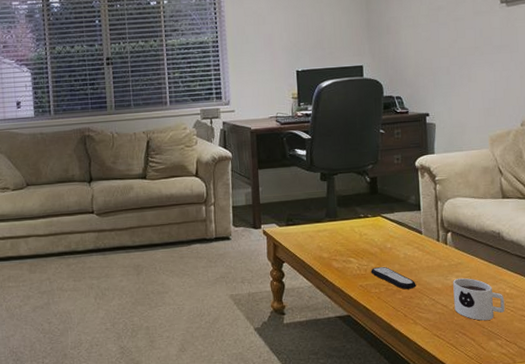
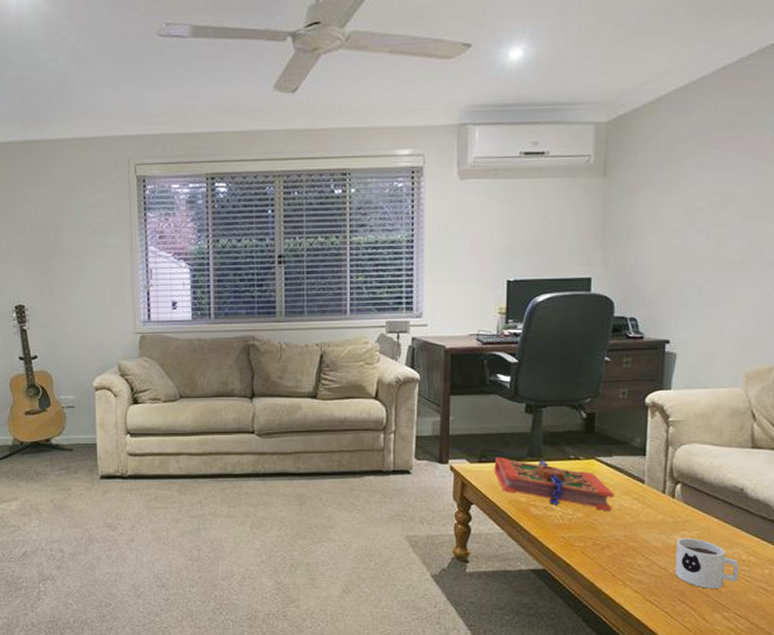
book: none [299,219,399,261] -> present [494,456,614,512]
remote control: present [371,266,416,290] -> none [576,517,631,546]

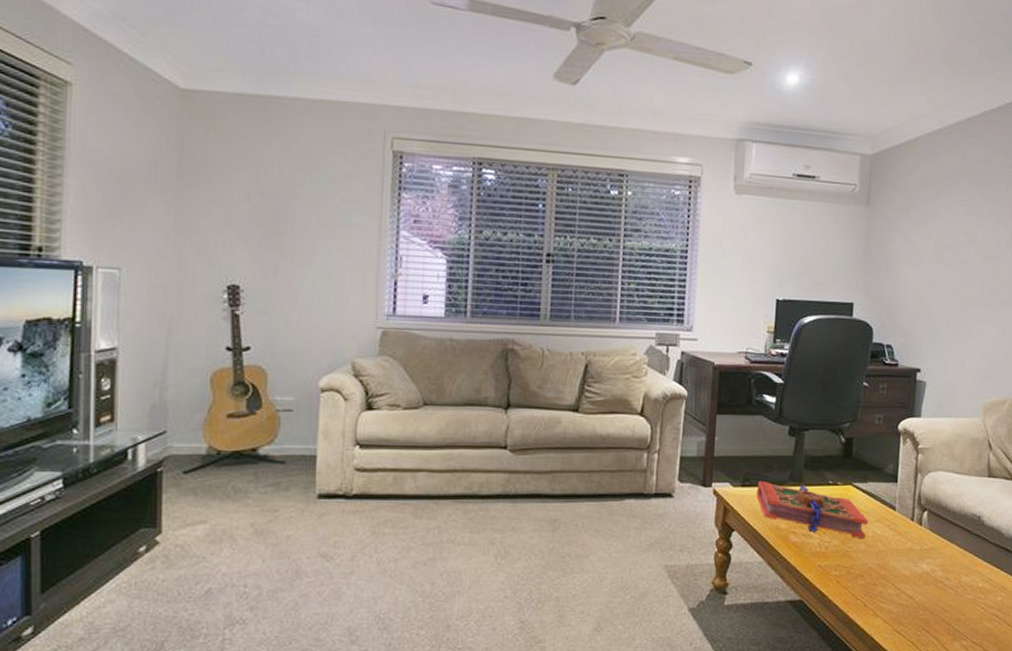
mug: present [675,537,739,589] -> none [920,565,976,617]

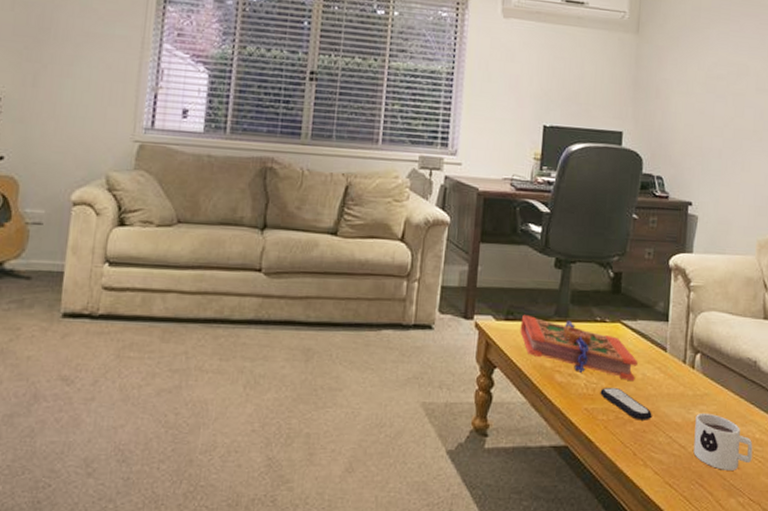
remote control: none [832,545,882,574] -> present [600,387,652,420]
mug: none [920,565,976,617] -> present [693,412,753,470]

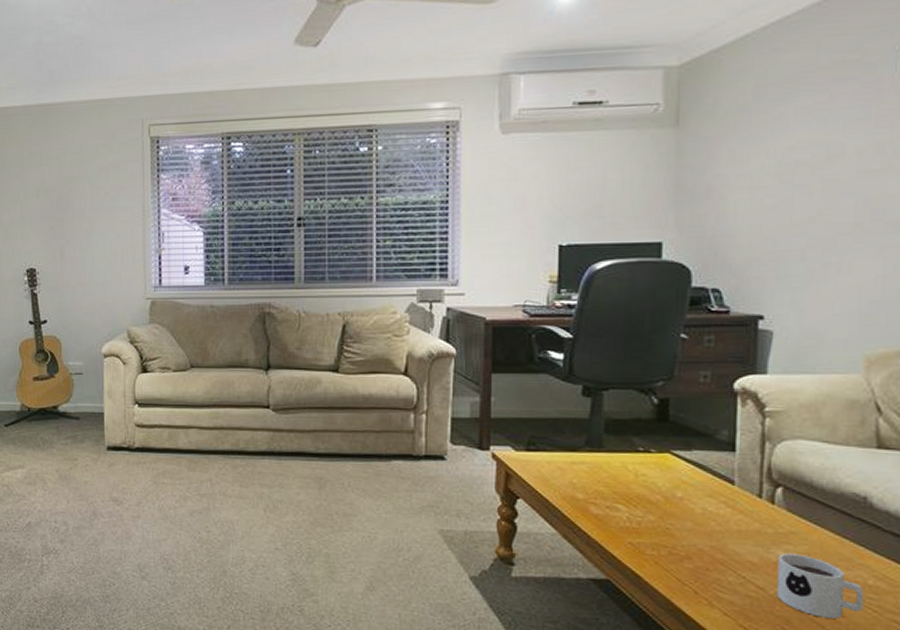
book: present [520,314,638,382] -> none [544,445,695,516]
remote control: present [600,387,652,420] -> none [647,521,718,558]

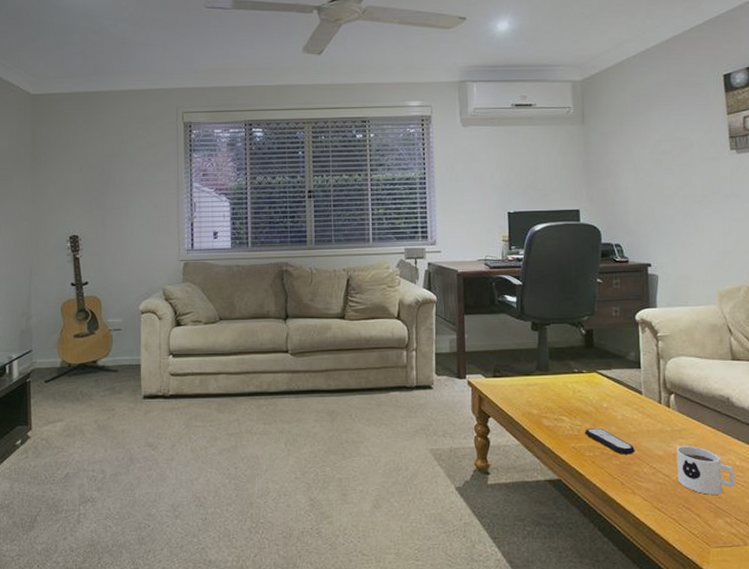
remote control: none [647,521,718,558] -> present [585,427,635,455]

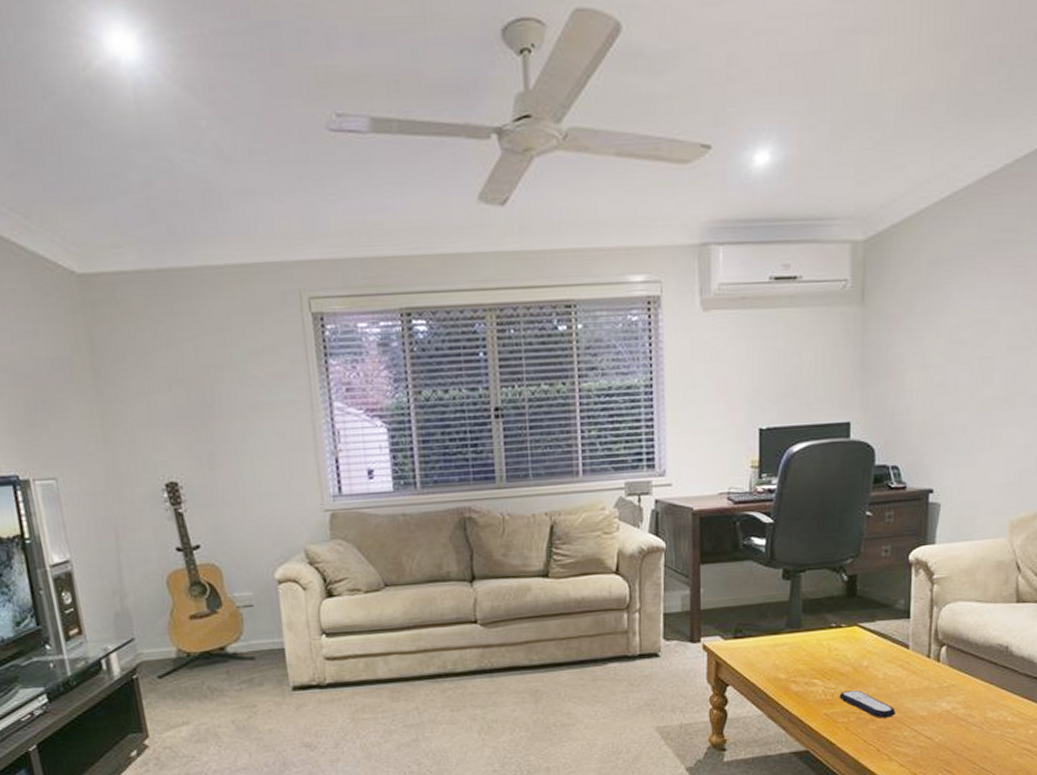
mug: present [676,445,735,495] -> none [940,703,1004,756]

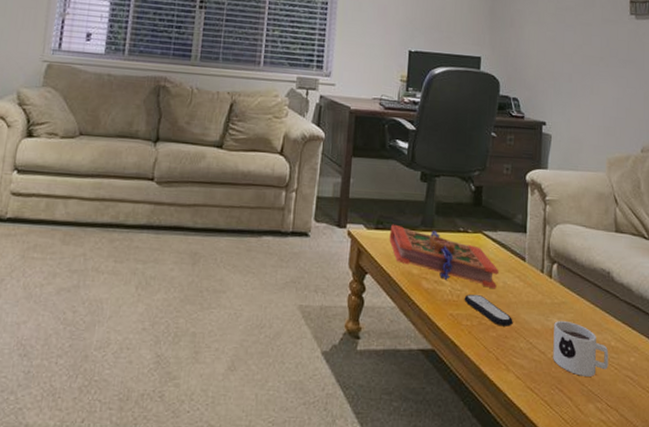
book: none [750,630,878,682] -> present [389,224,498,289]
mug: none [940,703,1004,756] -> present [553,320,609,377]

